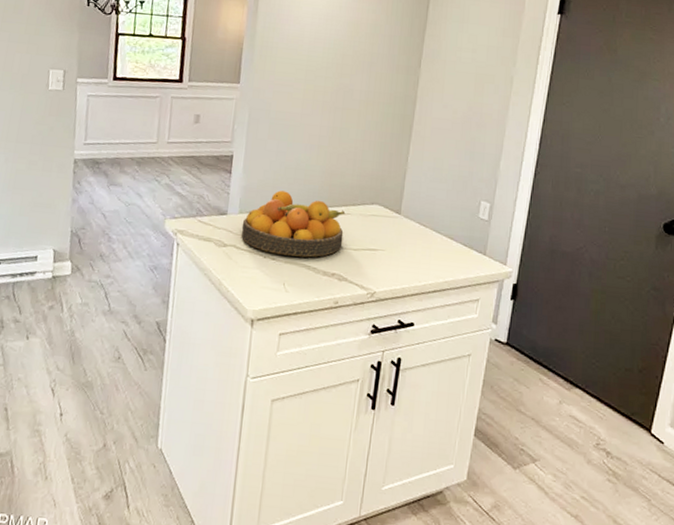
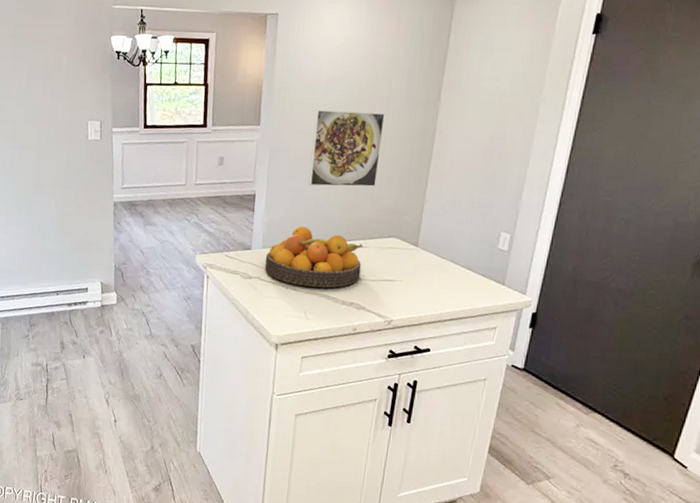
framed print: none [289,70,367,152] -> present [308,109,385,187]

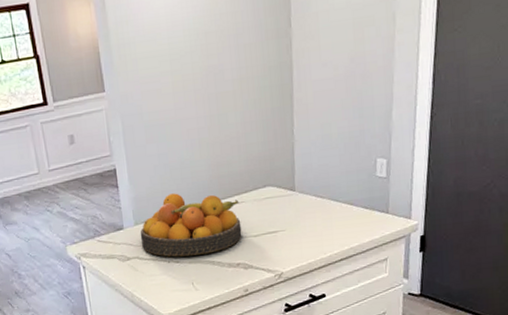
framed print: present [308,109,385,187] -> none [162,52,240,148]

